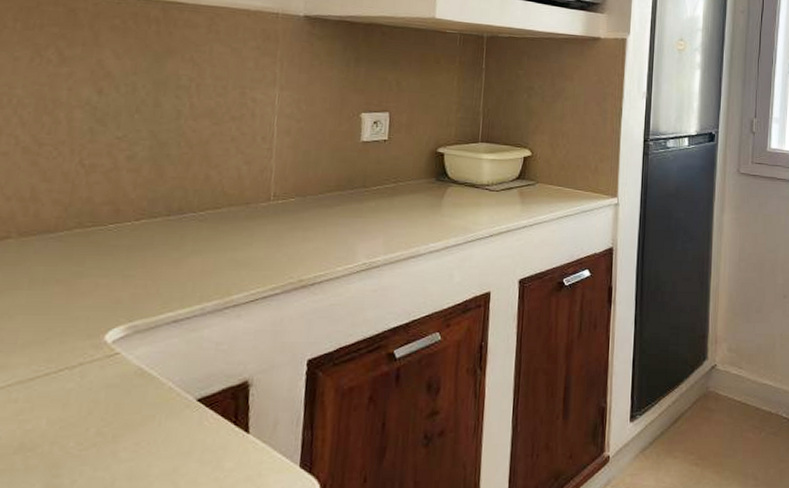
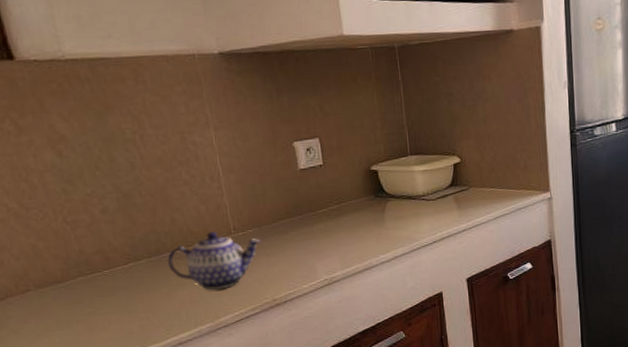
teapot: none [187,194,302,262] -> present [167,231,262,291]

